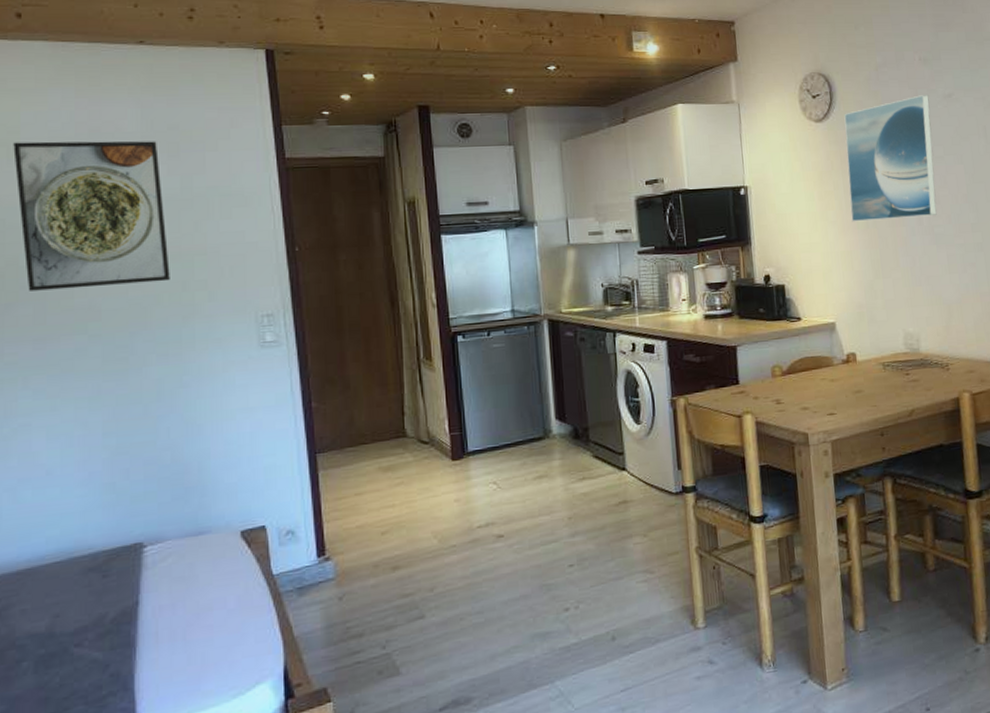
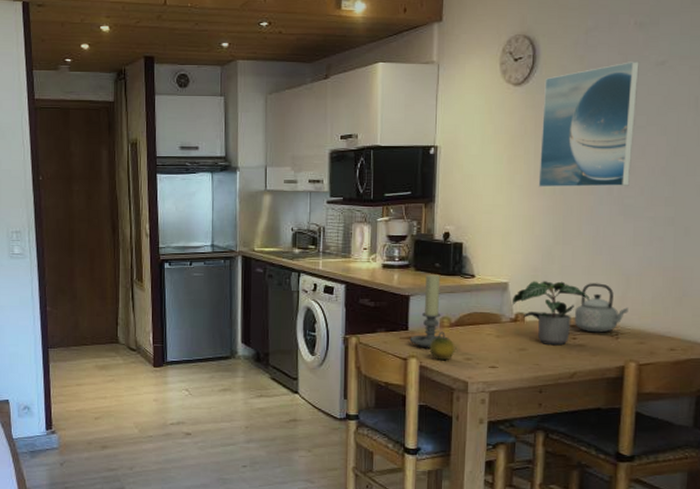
candle holder: none [741,320,783,402] -> present [409,274,449,348]
fruit: none [763,387,791,413] -> present [429,336,455,360]
potted plant: none [842,316,916,384] -> present [513,281,590,346]
teapot: none [904,314,955,366] -> present [574,283,629,333]

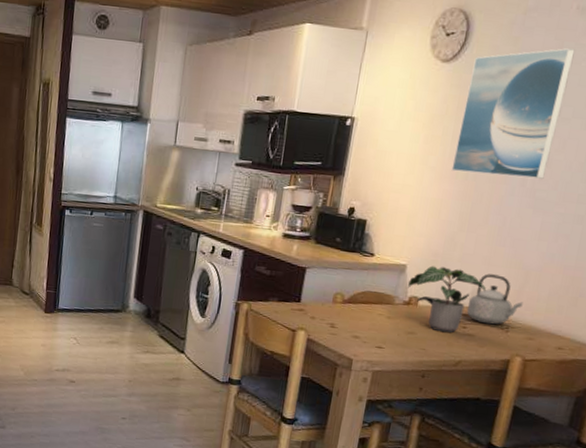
candle holder: present [409,274,449,348] -> none [300,248,340,322]
fruit: present [429,336,455,360] -> none [318,311,345,336]

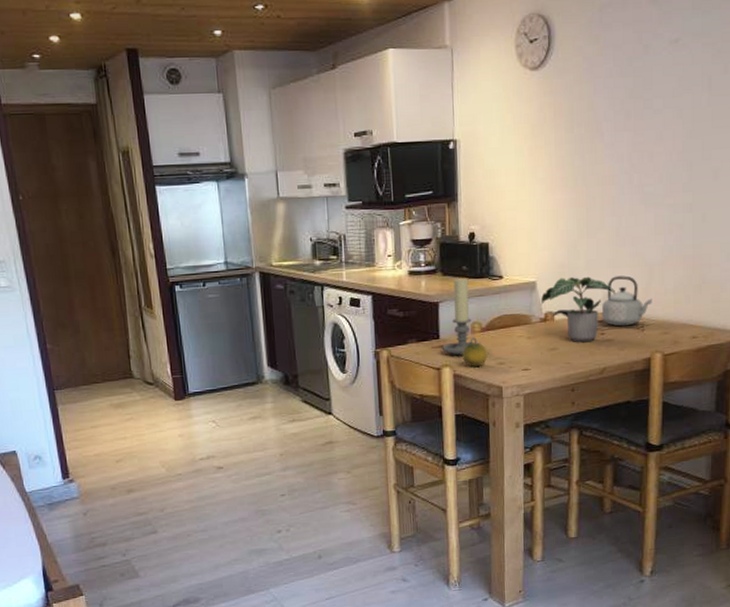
candle holder: none [300,248,340,322] -> present [441,278,481,356]
fruit: none [318,311,345,336] -> present [462,342,488,367]
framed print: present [451,47,575,180] -> none [560,39,654,180]

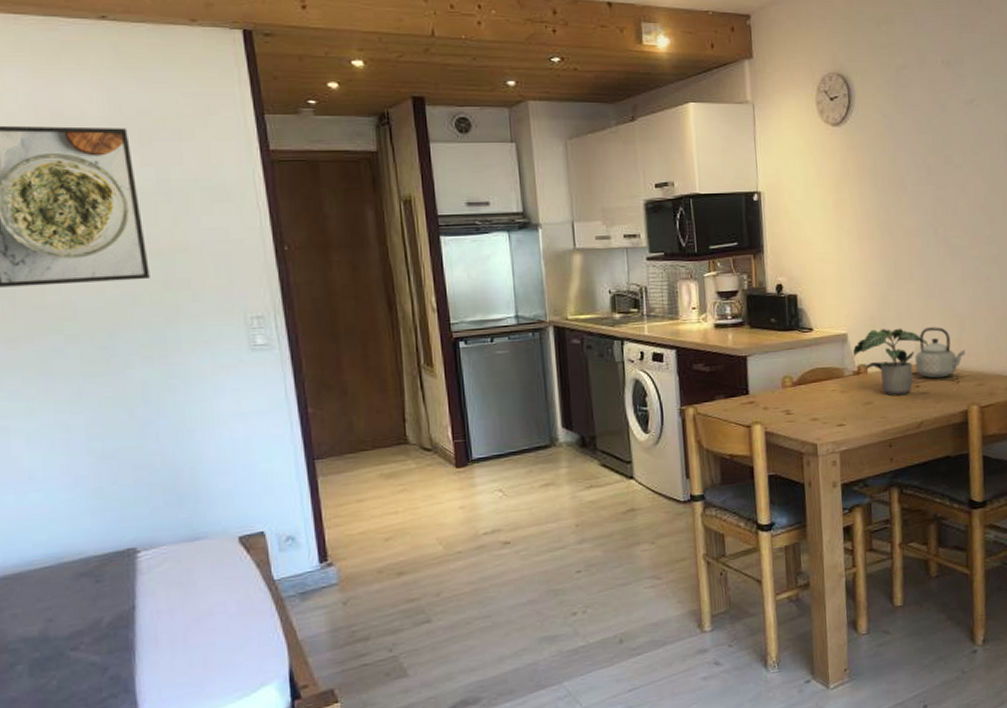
candle holder: present [441,278,481,356] -> none [751,330,793,412]
fruit: present [462,342,488,367] -> none [773,397,801,423]

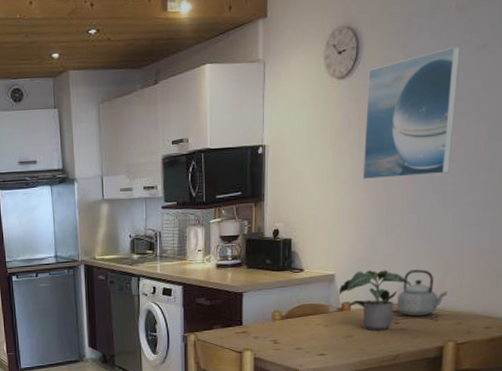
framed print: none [862,99,953,232] -> present [362,45,460,180]

